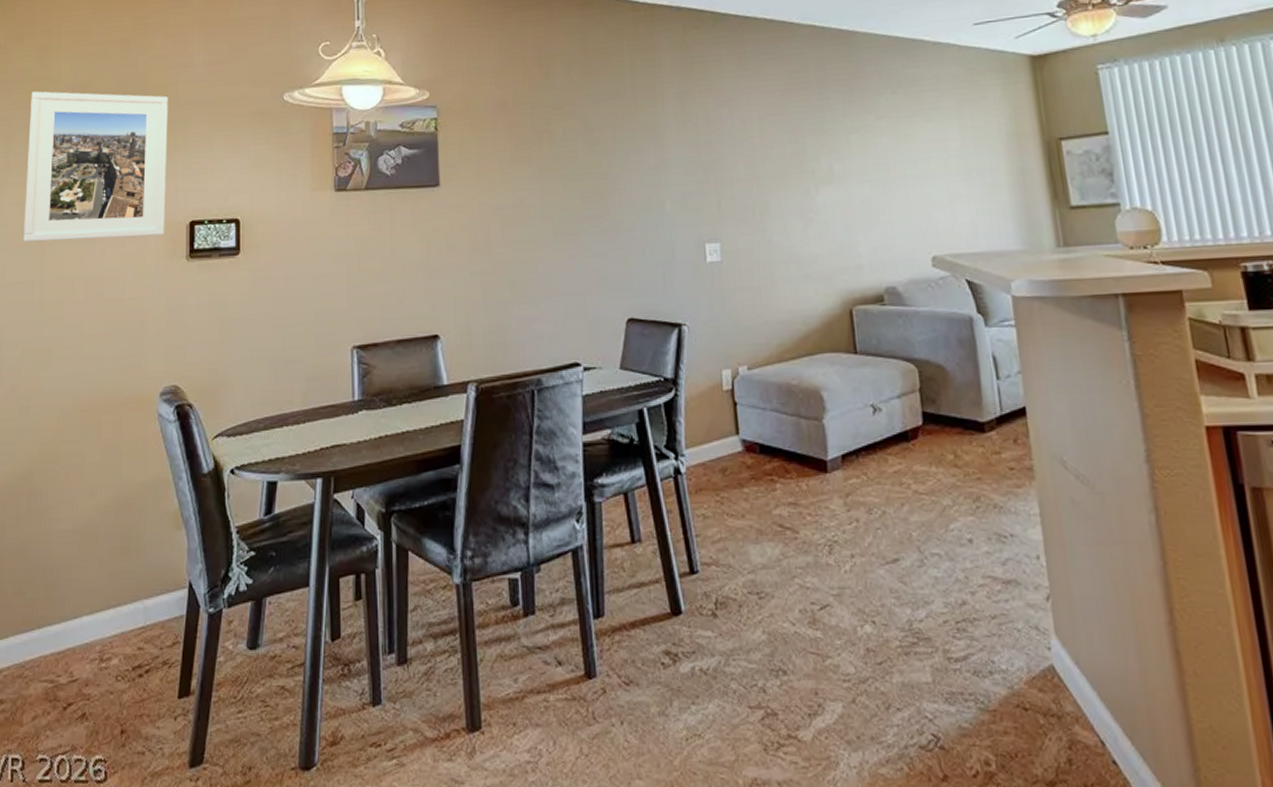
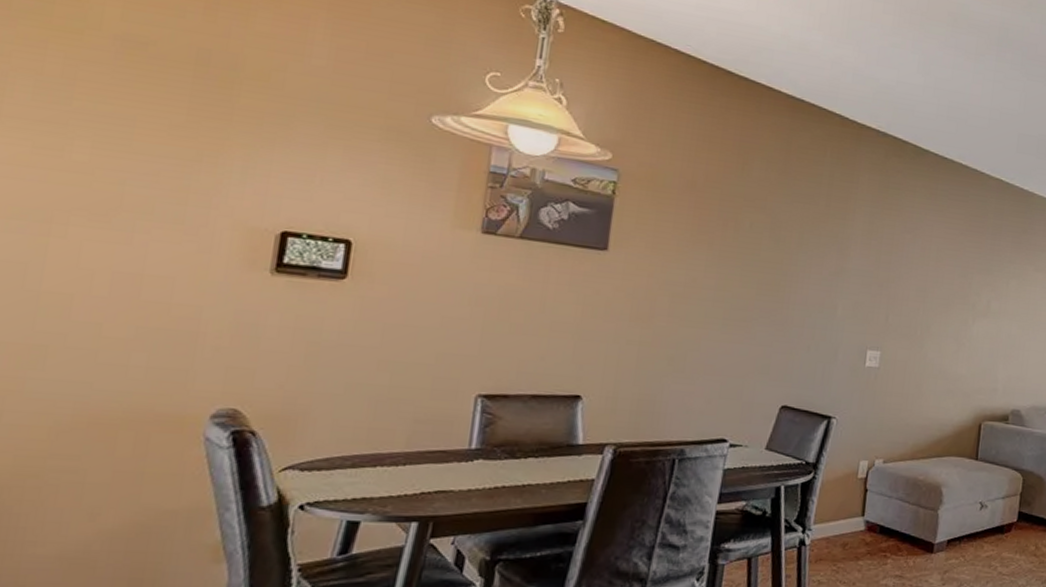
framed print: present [23,91,168,243] -> none [16,29,270,240]

